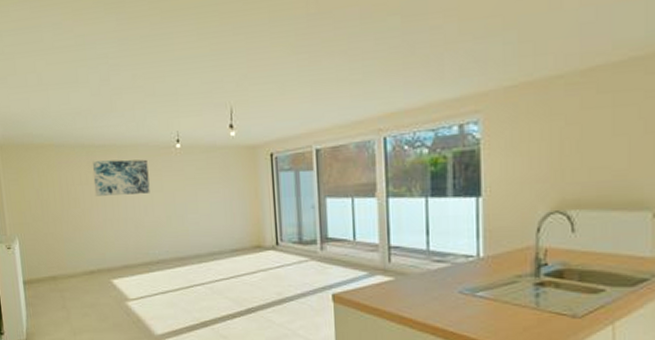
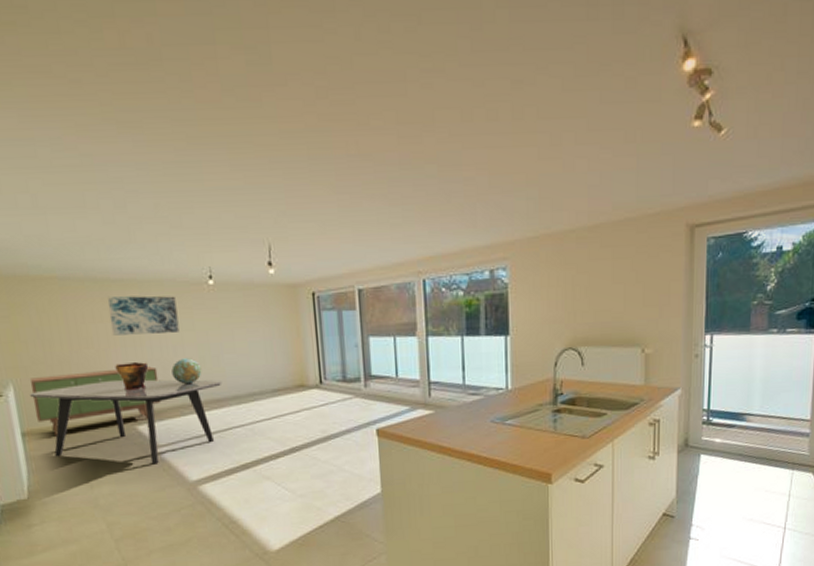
dining table: none [31,237,186,316] -> present [30,379,222,465]
sideboard: none [32,225,133,286] -> present [31,366,162,436]
decorative urn: none [96,221,124,247] -> present [115,362,149,391]
decorative globe: none [142,218,169,243] -> present [171,358,202,385]

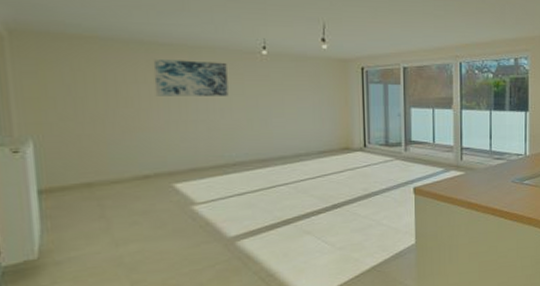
dining table: present [30,379,222,465] -> none [53,140,269,221]
sideboard: present [31,366,162,436] -> none [56,127,204,194]
decorative urn: present [115,362,149,391] -> none [155,123,193,150]
decorative globe: present [171,358,202,385] -> none [217,120,249,145]

